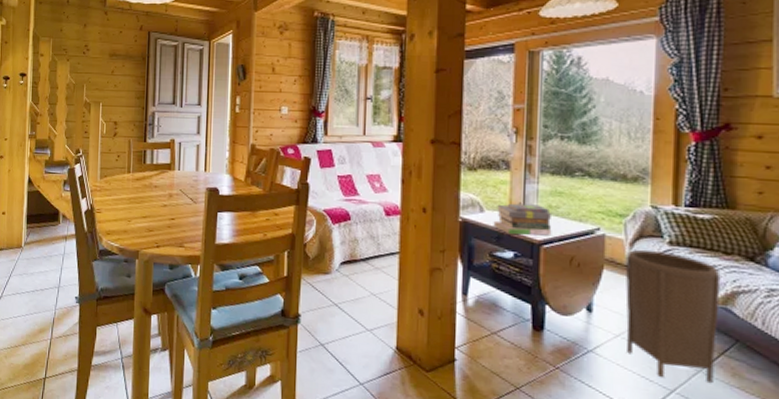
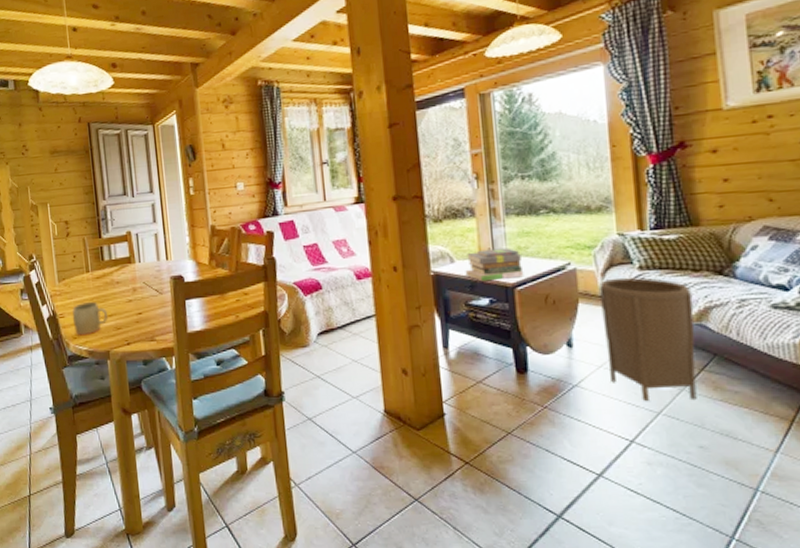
mug: none [108,201,143,233] -> present [71,301,109,336]

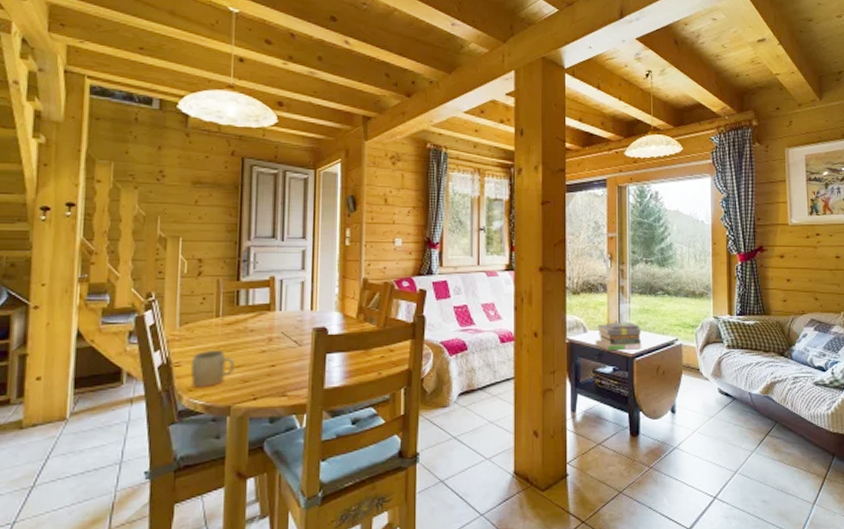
woven basket: present [598,277,697,402] -> none [697,354,763,463]

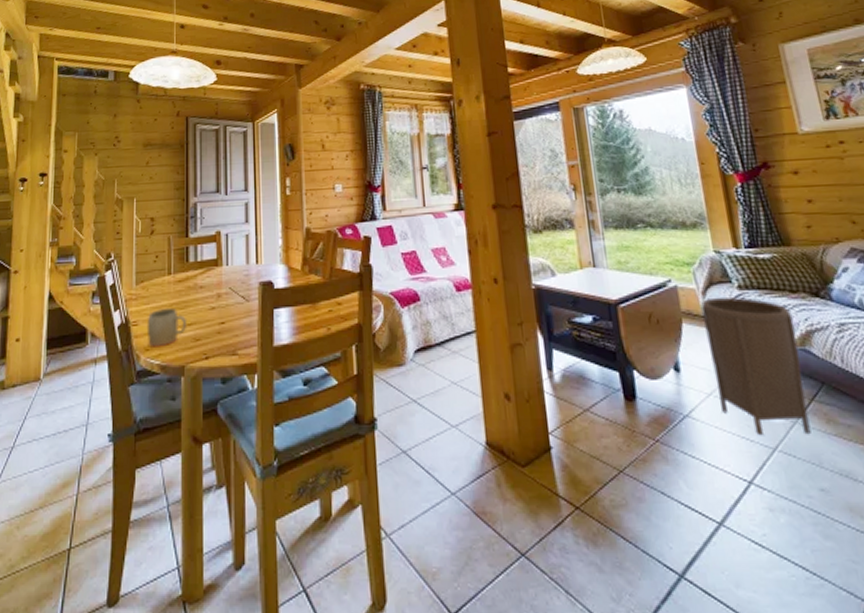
books: present [595,322,642,351] -> none [566,262,626,297]
woven basket: none [697,354,763,463] -> present [700,297,811,436]

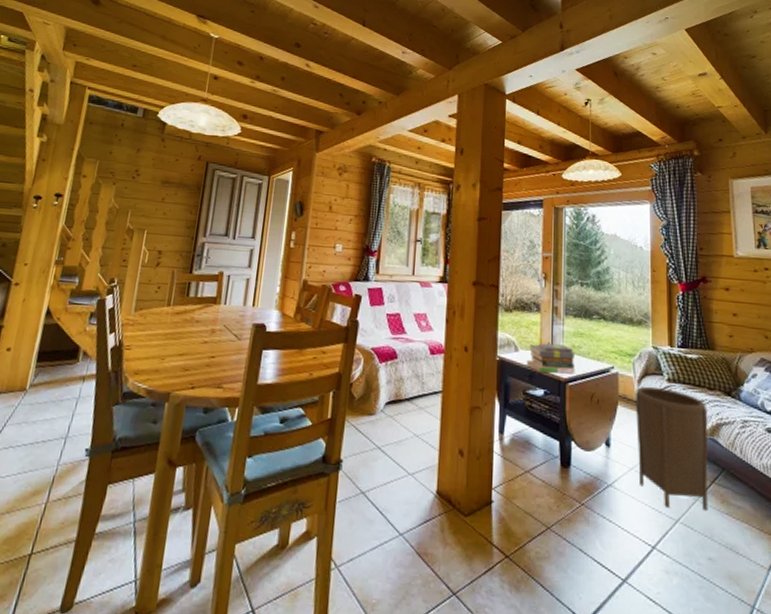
mug: present [146,307,187,347] -> none [138,336,180,372]
books: none [566,262,626,297] -> present [526,343,576,374]

